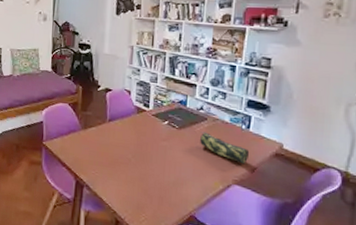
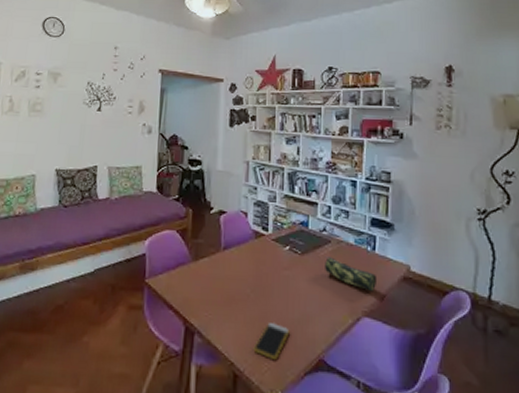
smartphone: none [133,183,165,212] -> present [253,323,290,359]

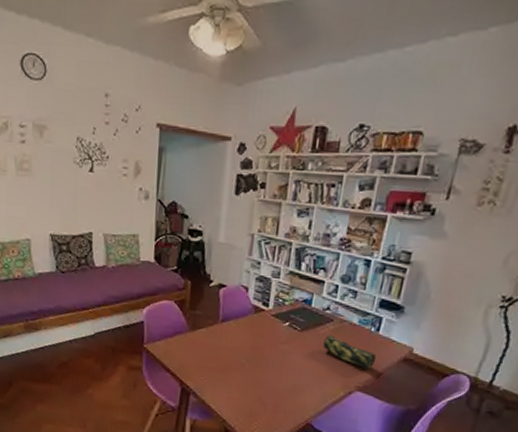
smartphone: present [253,323,290,359] -> none [244,390,281,420]

